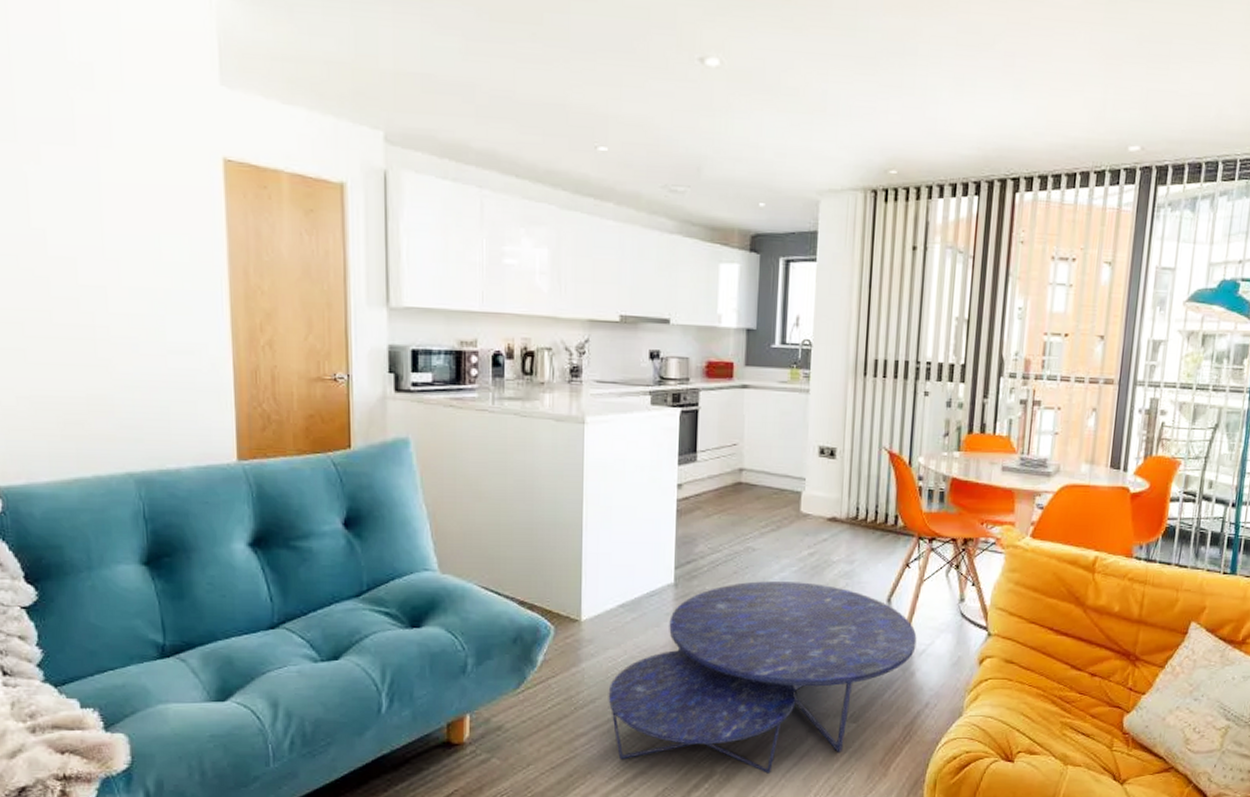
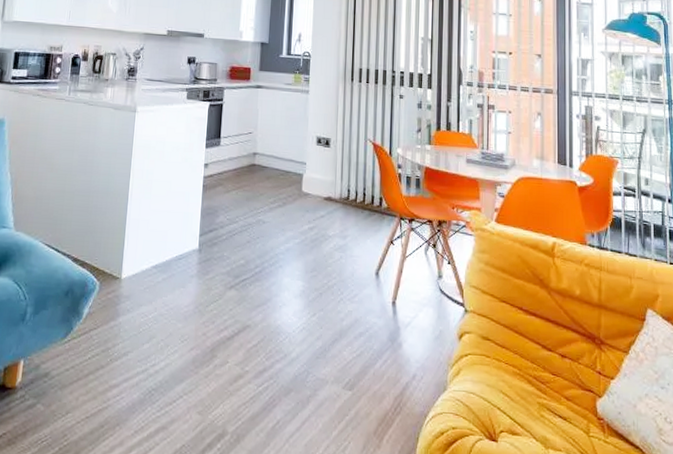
nesting table: present [608,581,917,774] -> none [138,250,402,437]

